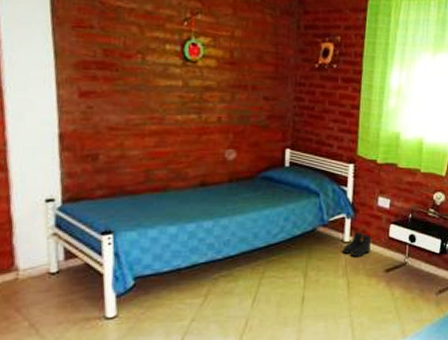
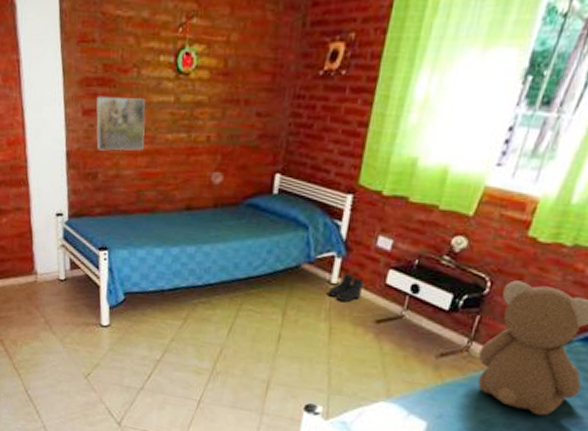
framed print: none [95,79,152,132] -> present [95,96,145,151]

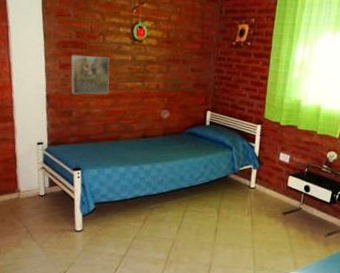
boots: present [328,272,364,303] -> none [249,179,273,201]

